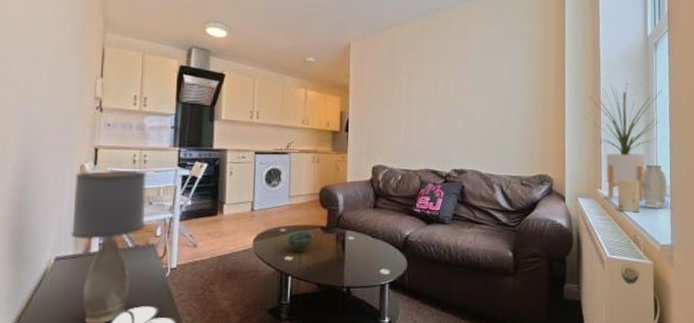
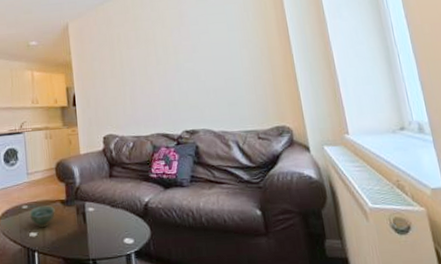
house plant: present [583,83,662,202] -> none [314,20,404,144]
candle: present [617,179,640,213] -> none [366,120,398,157]
vase: present [641,164,667,209] -> none [392,101,427,150]

